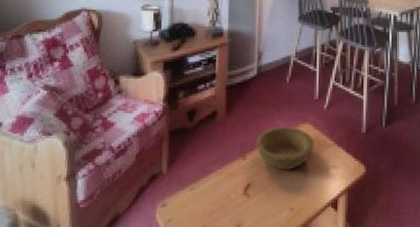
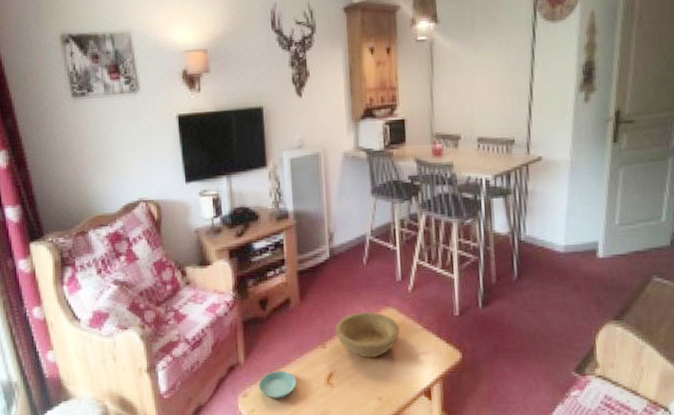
saucer: none [177,181,215,209] -> present [258,371,297,399]

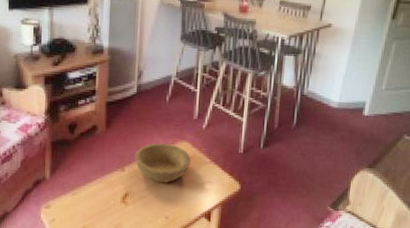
saucer: present [258,371,297,399] -> none [60,188,95,212]

